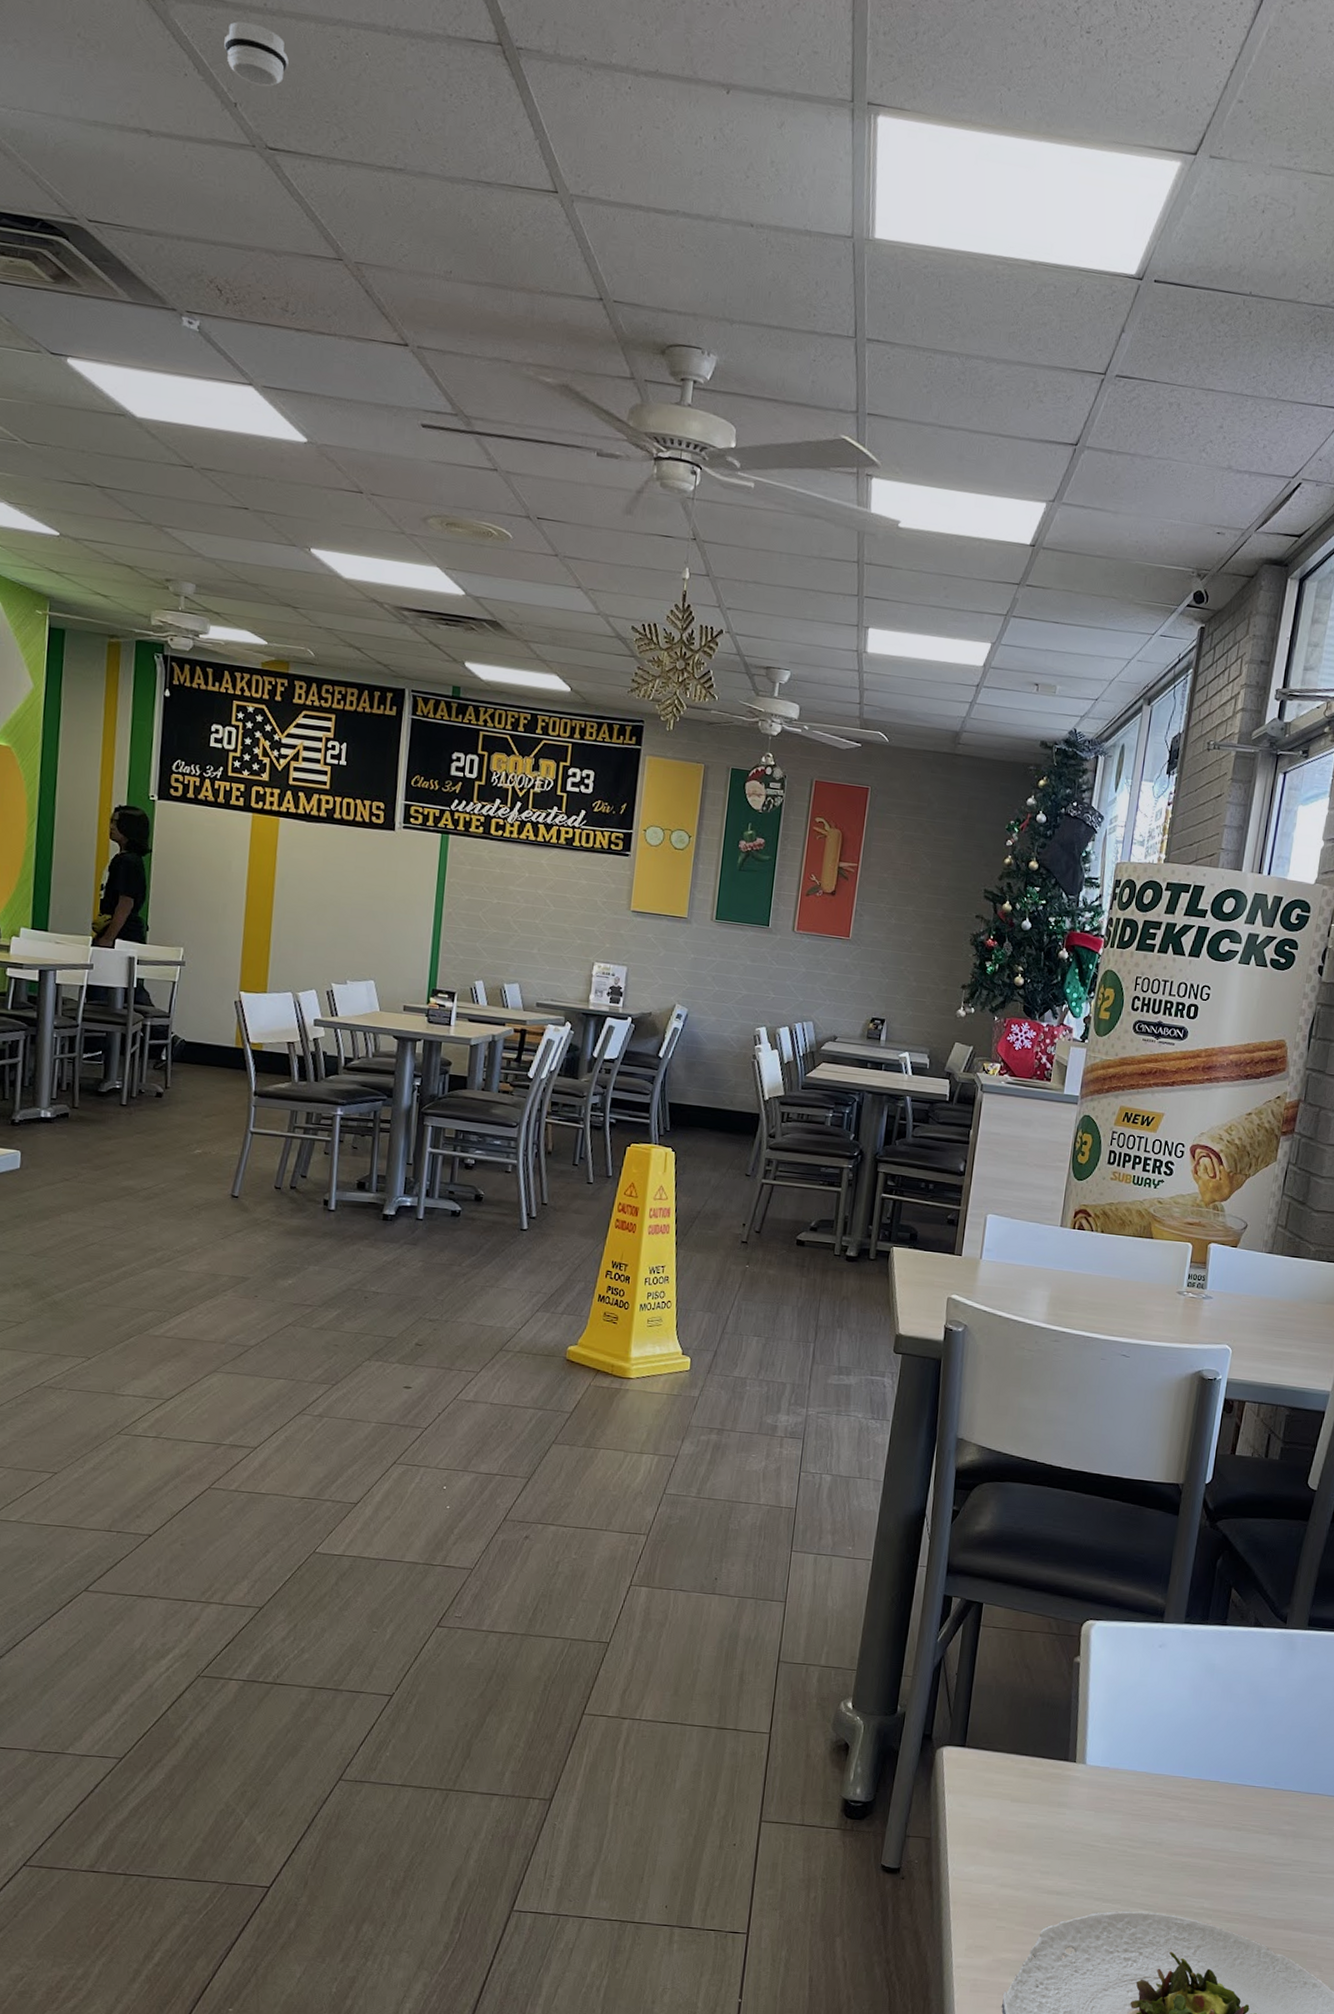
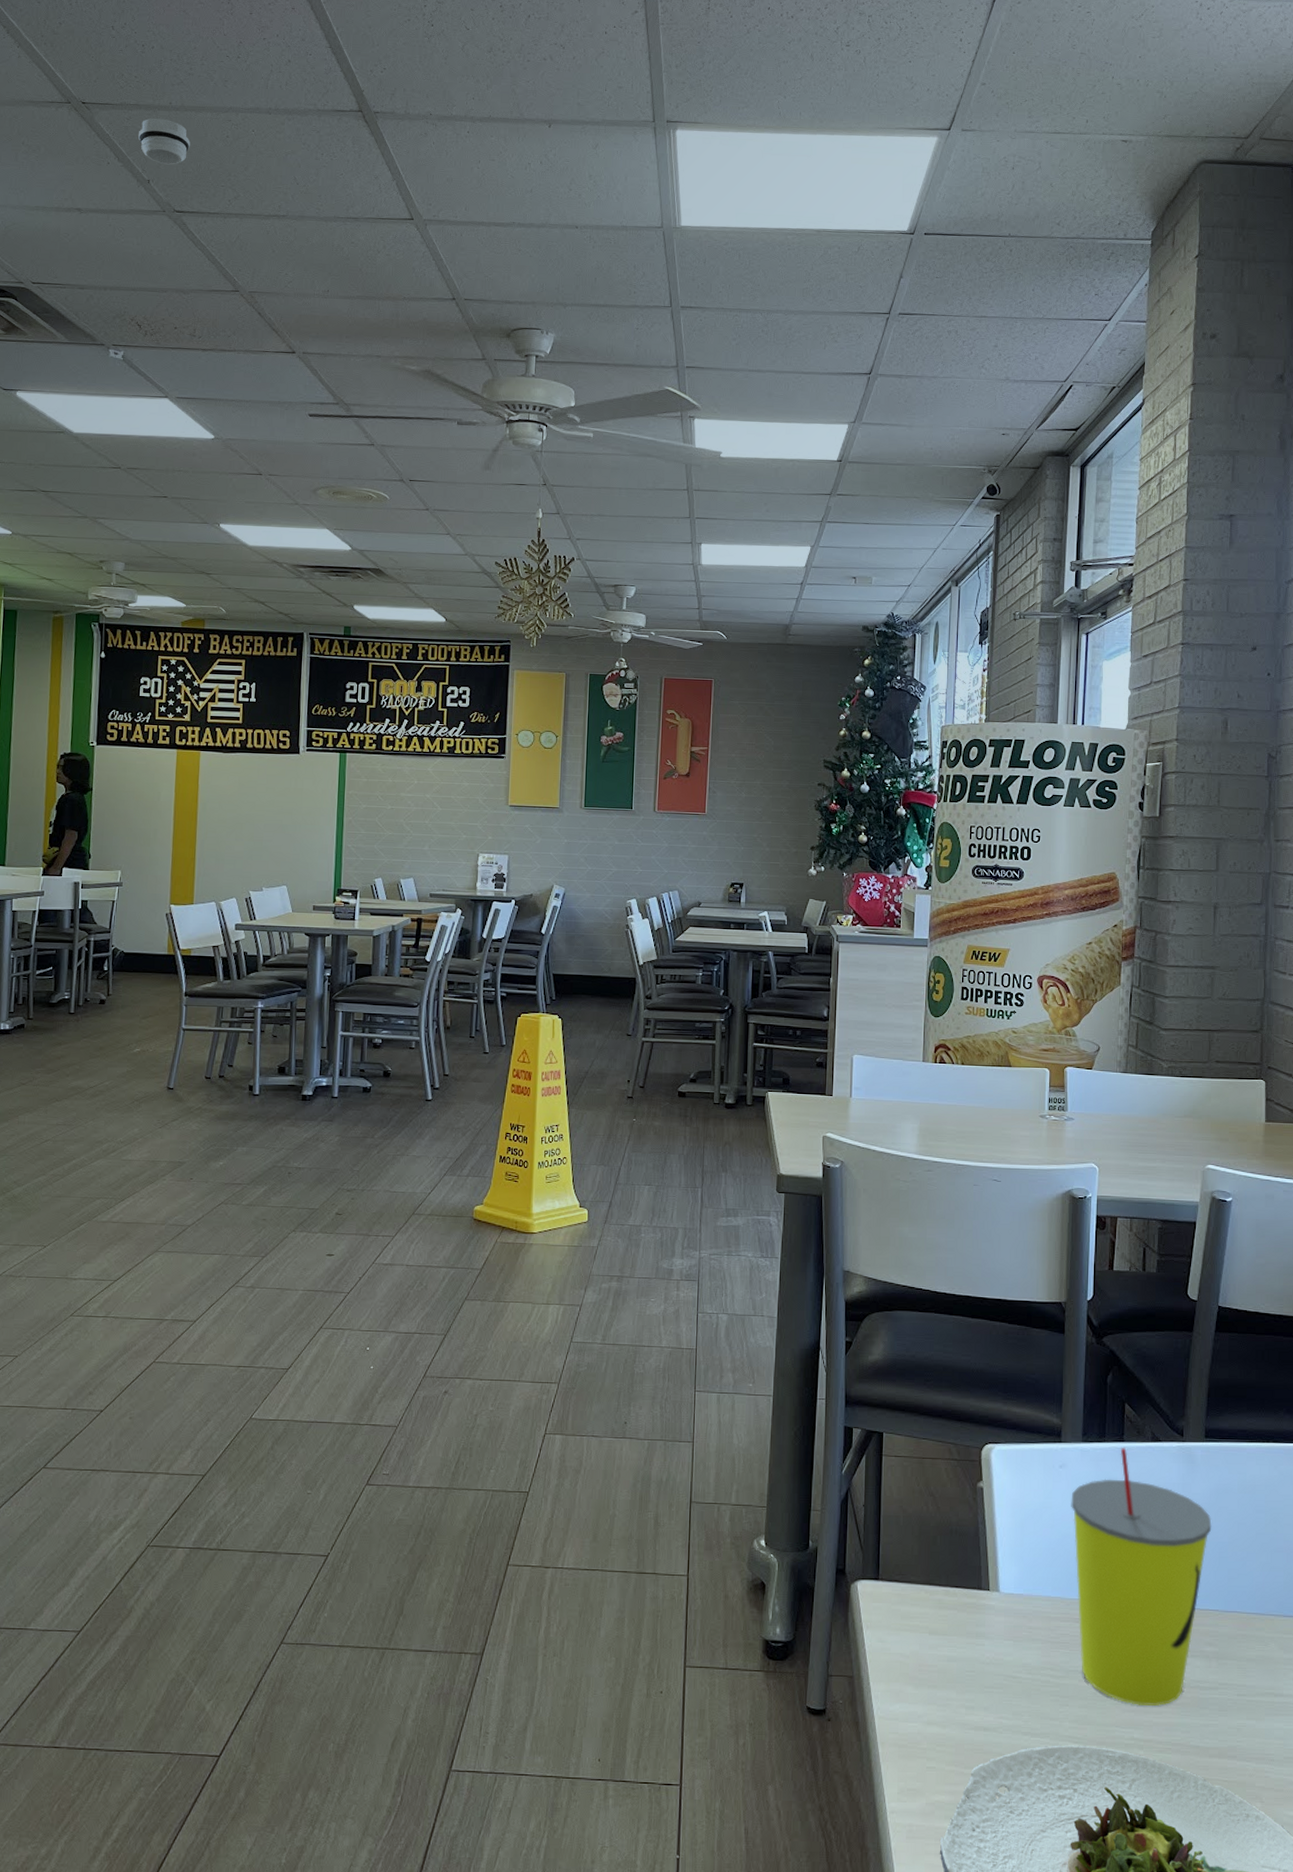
straw: none [1160,1630,1305,1879] -> present [1071,1447,1212,1706]

